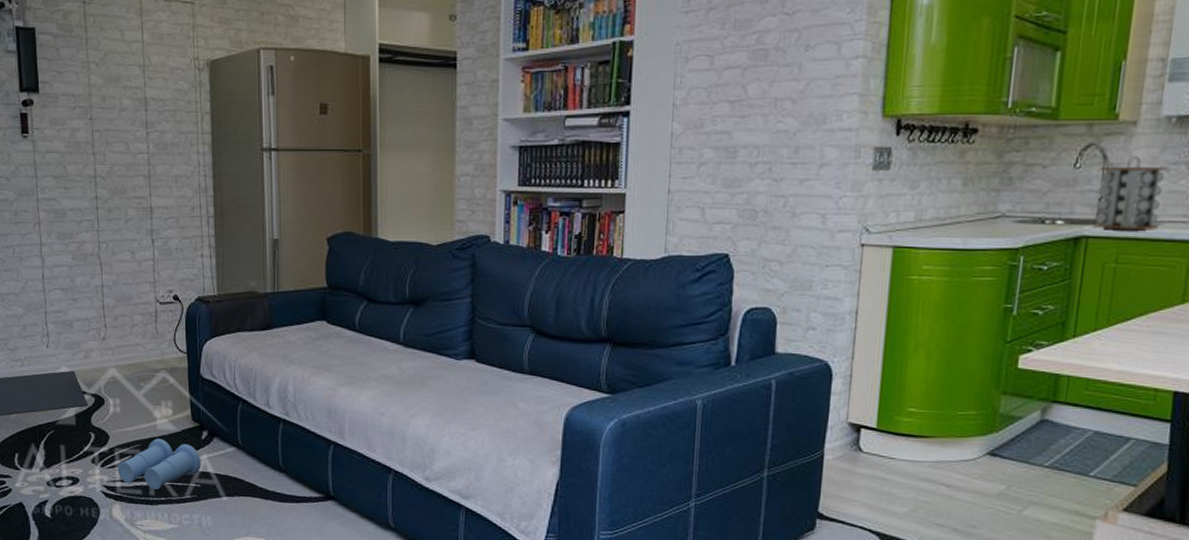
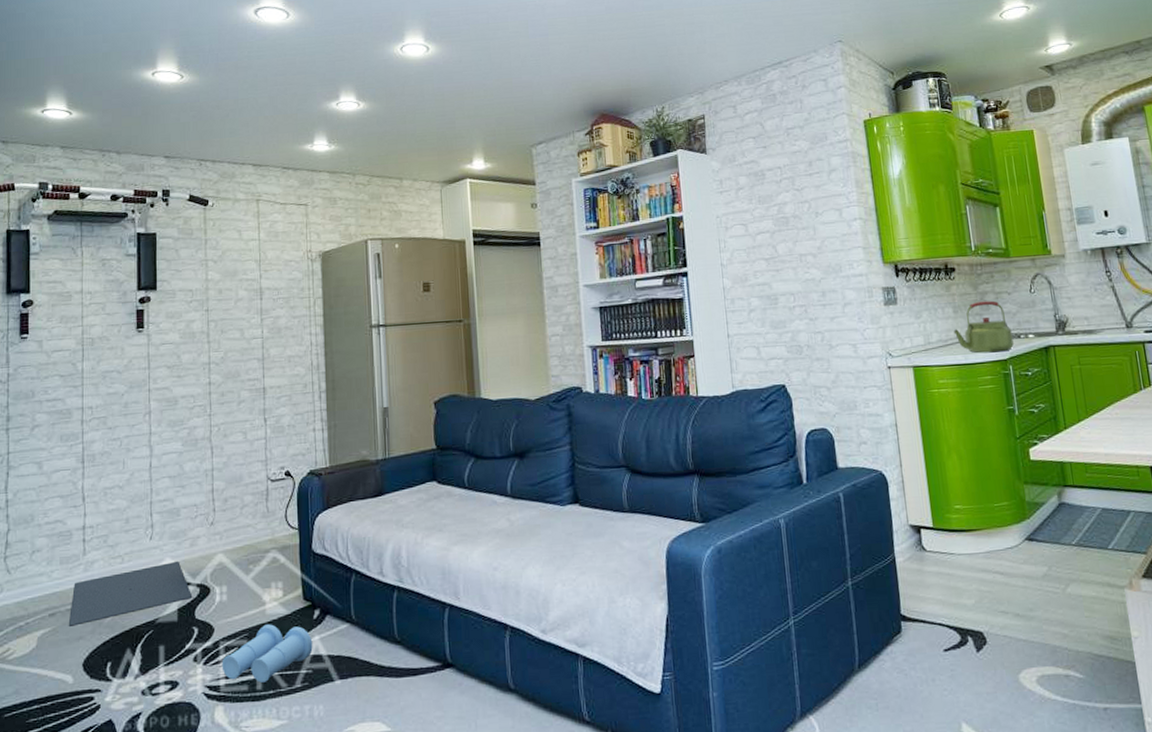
kettle: none [956,174,1035,239] -> present [953,300,1014,353]
spice rack: present [1093,156,1168,230] -> none [1049,280,1101,339]

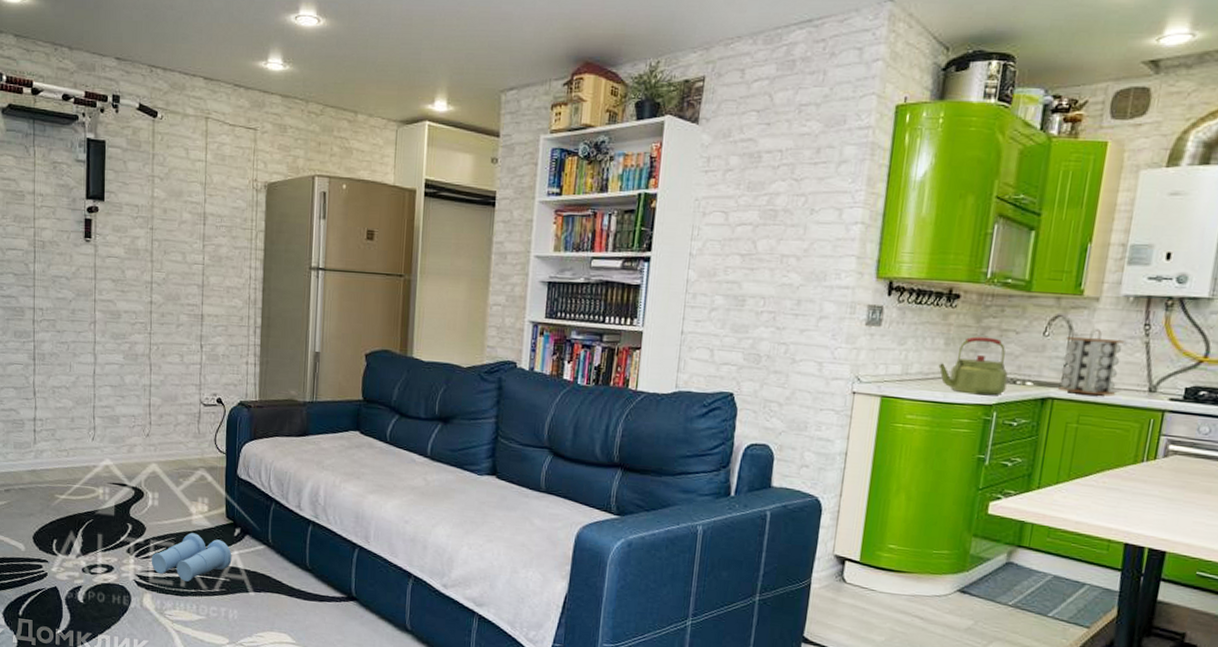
yoga mat: present [69,562,192,626] -> none [22,463,127,503]
spice rack: none [1049,280,1101,339] -> present [1058,328,1125,396]

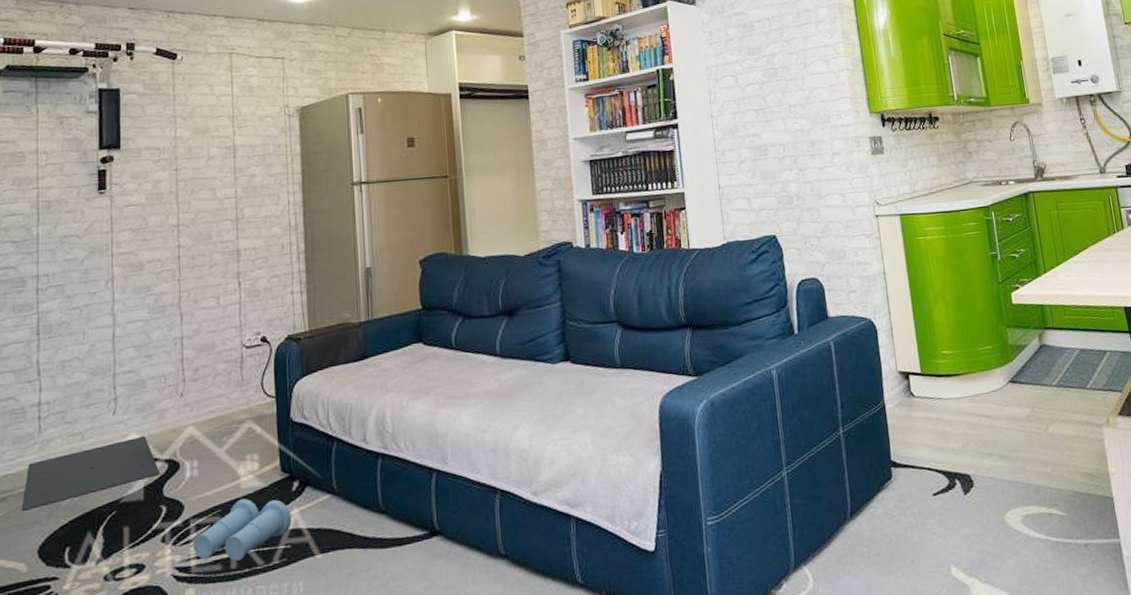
yoga mat: none [22,463,127,503] -> present [23,437,159,511]
kettle: present [938,336,1008,396] -> none [938,148,995,200]
spice rack: present [1058,328,1125,396] -> none [1028,128,1077,185]

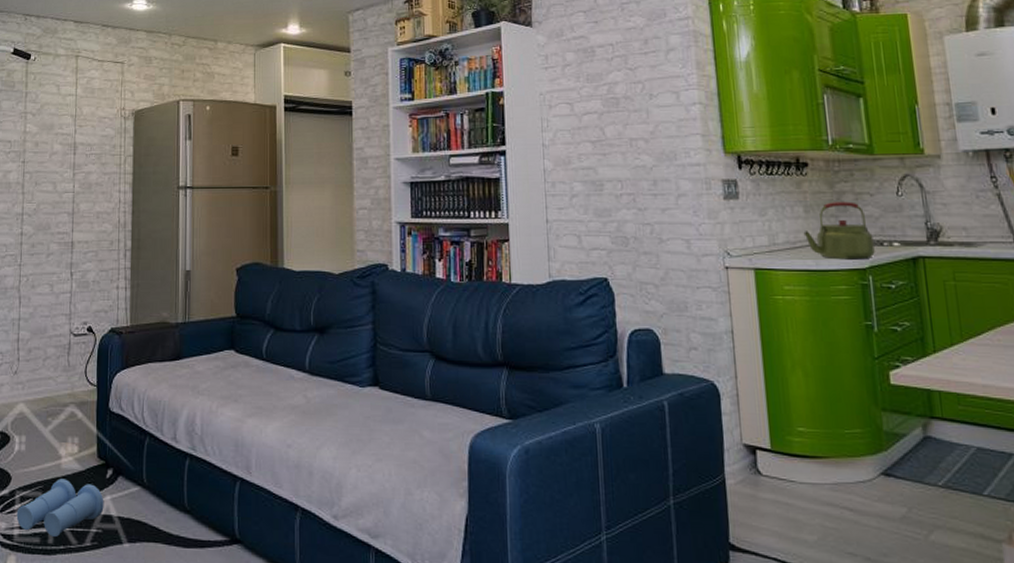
kettle: none [938,148,995,200] -> present [803,201,875,260]

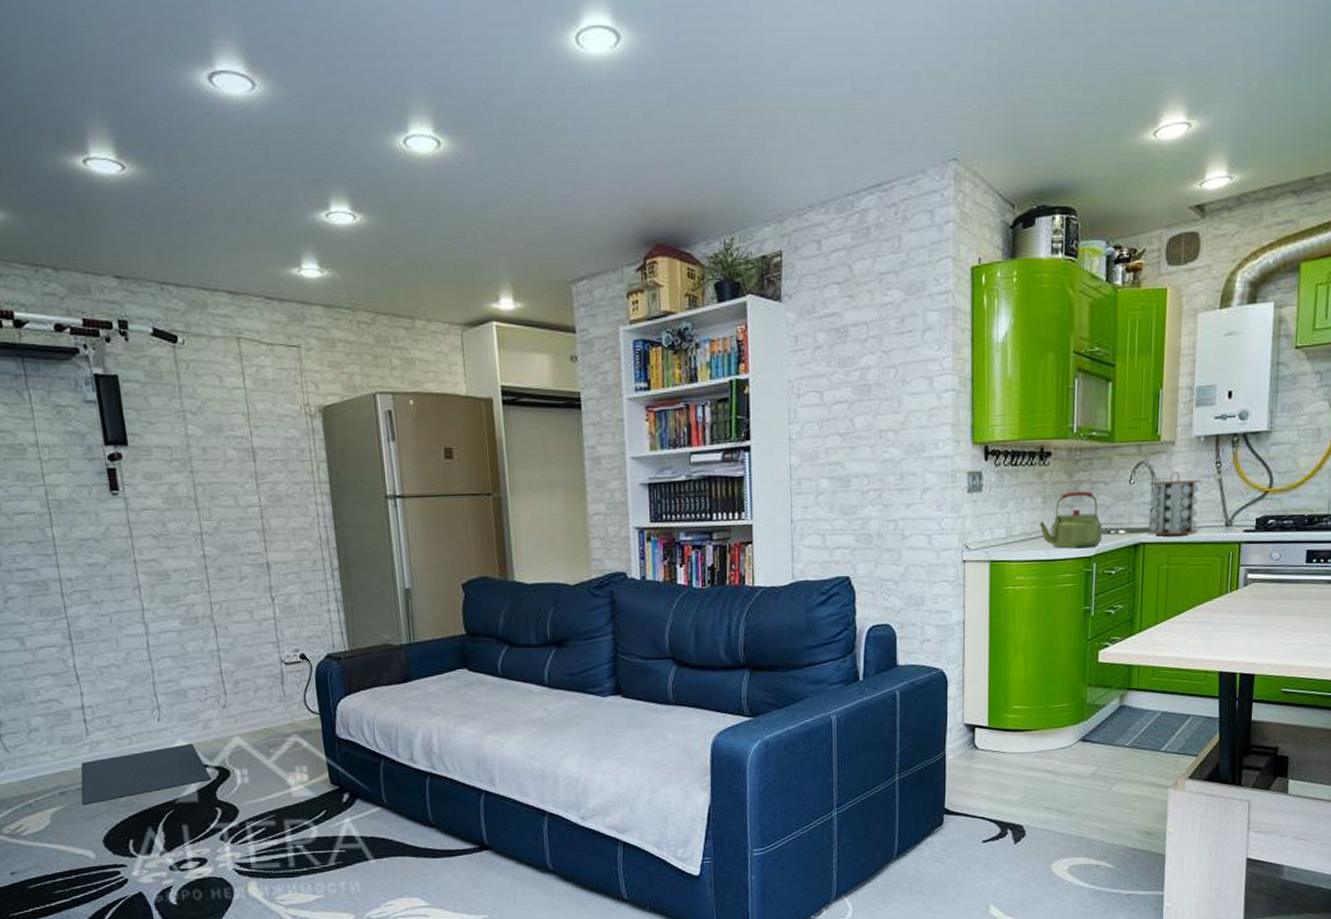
dumbbells: present [16,479,104,537] -> none [250,806,345,861]
spice rack: none [920,184,982,251] -> present [1148,471,1201,537]

